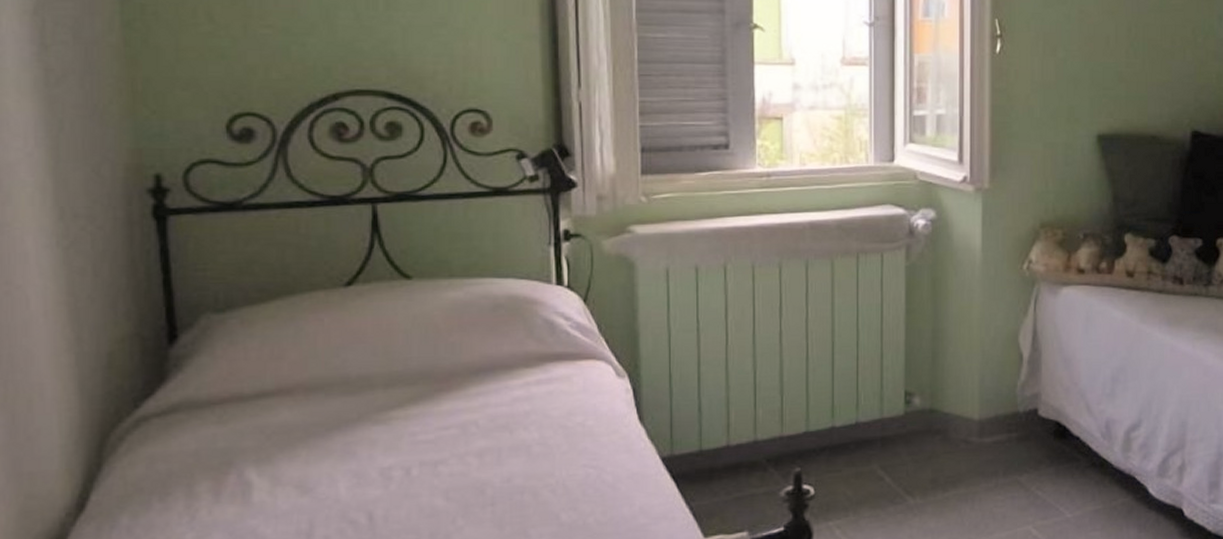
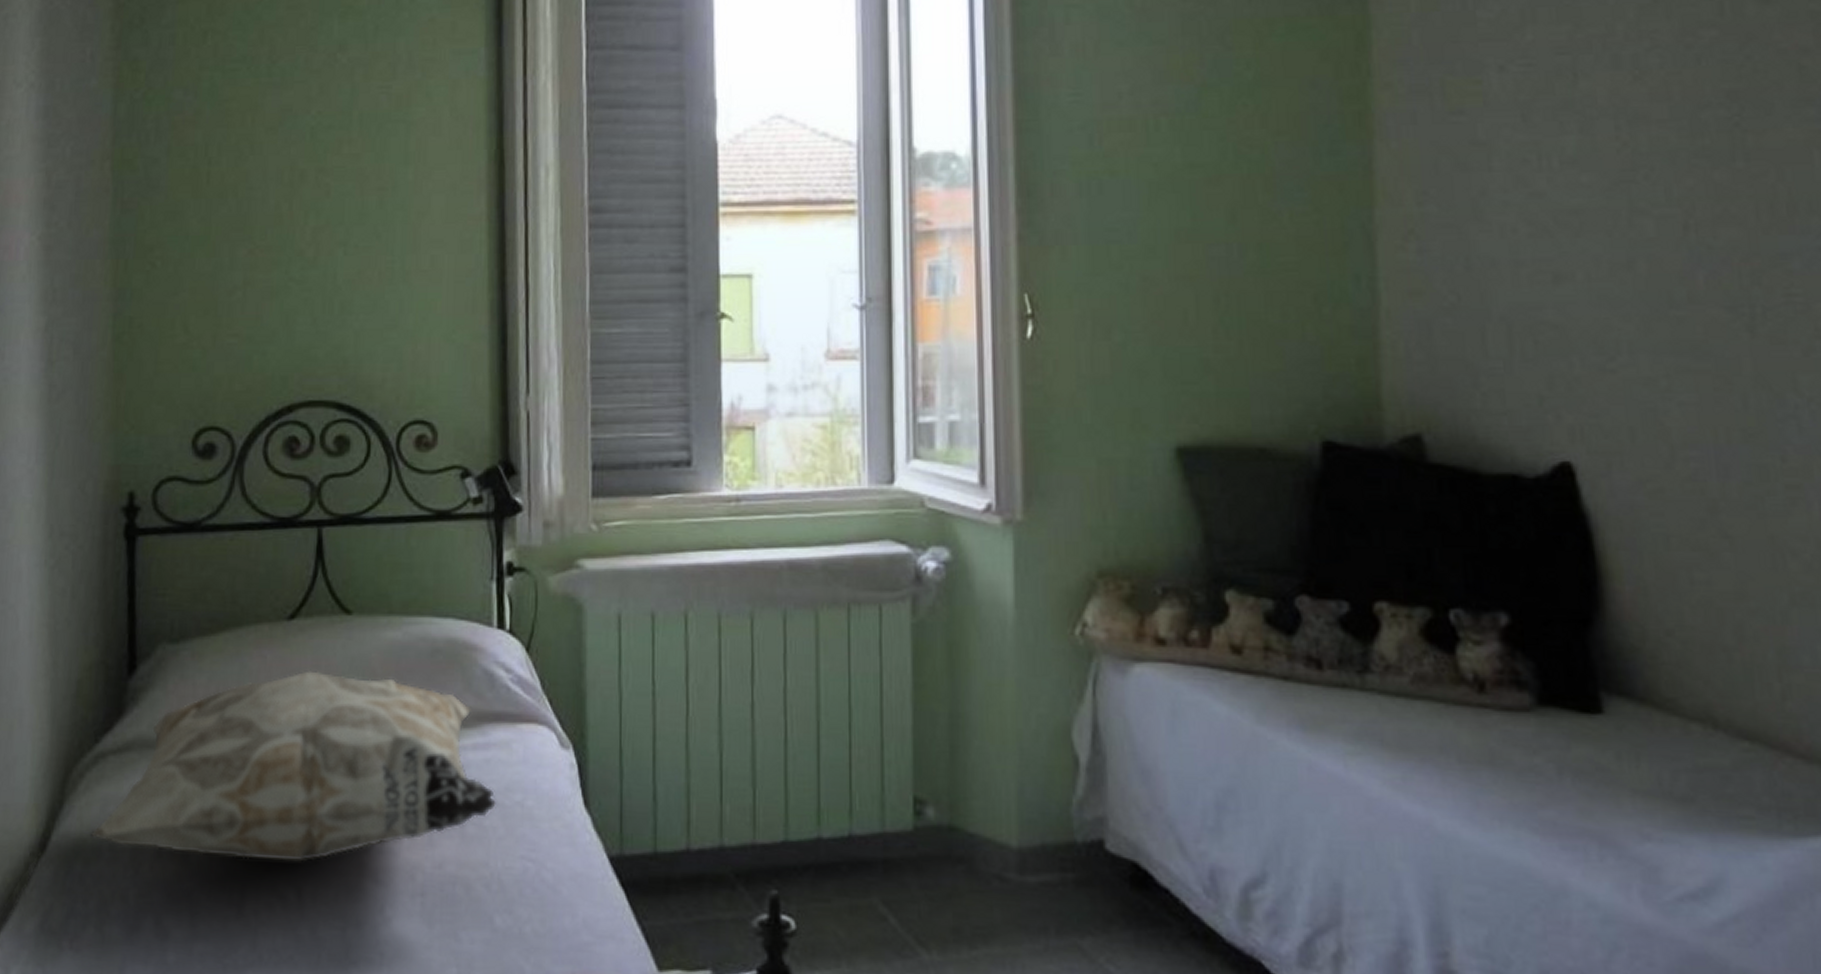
decorative pillow: none [136,329,559,497] -> present [90,671,496,862]

